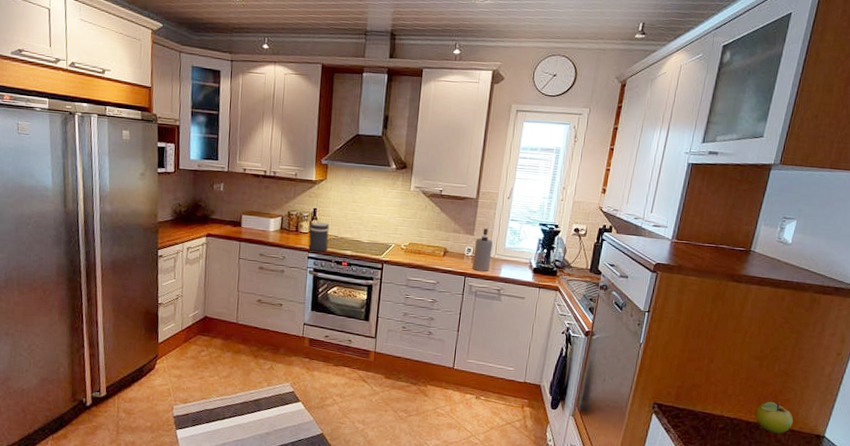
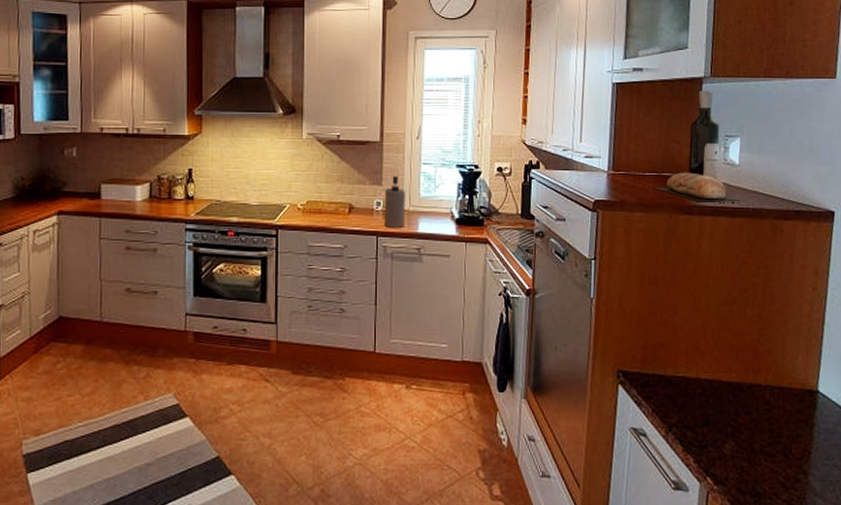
cylinder: present [308,222,330,252] -> none [185,185,209,221]
bread loaf: none [709,246,792,276] -> present [653,172,747,202]
bottle: none [744,175,780,254] -> present [688,90,720,179]
fruit: present [755,401,794,435] -> none [735,354,780,395]

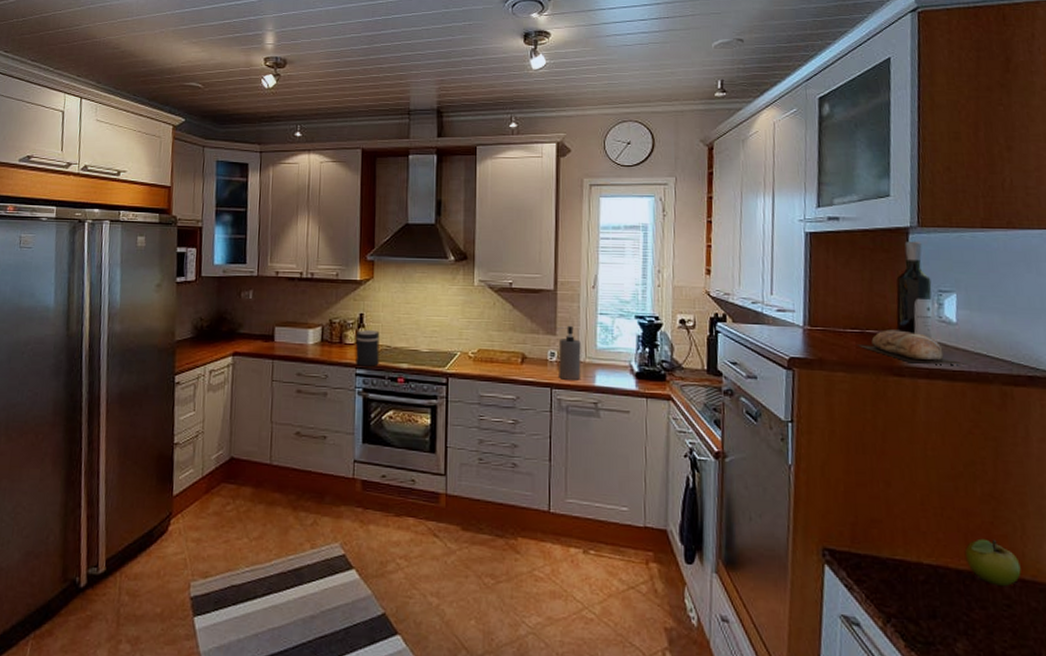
cylinder: none [185,185,209,221] -> present [356,330,380,367]
fruit: none [735,354,780,395] -> present [964,538,1022,587]

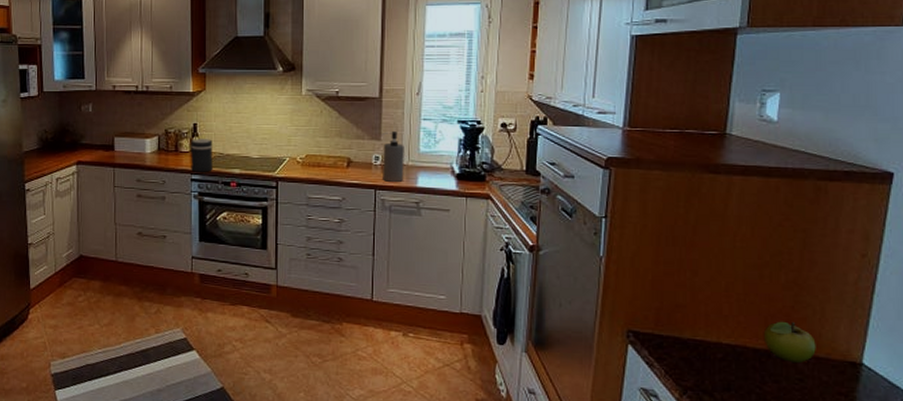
bread loaf: present [856,329,968,365] -> none [674,129,785,162]
bottle: present [896,241,933,338] -> none [716,41,756,136]

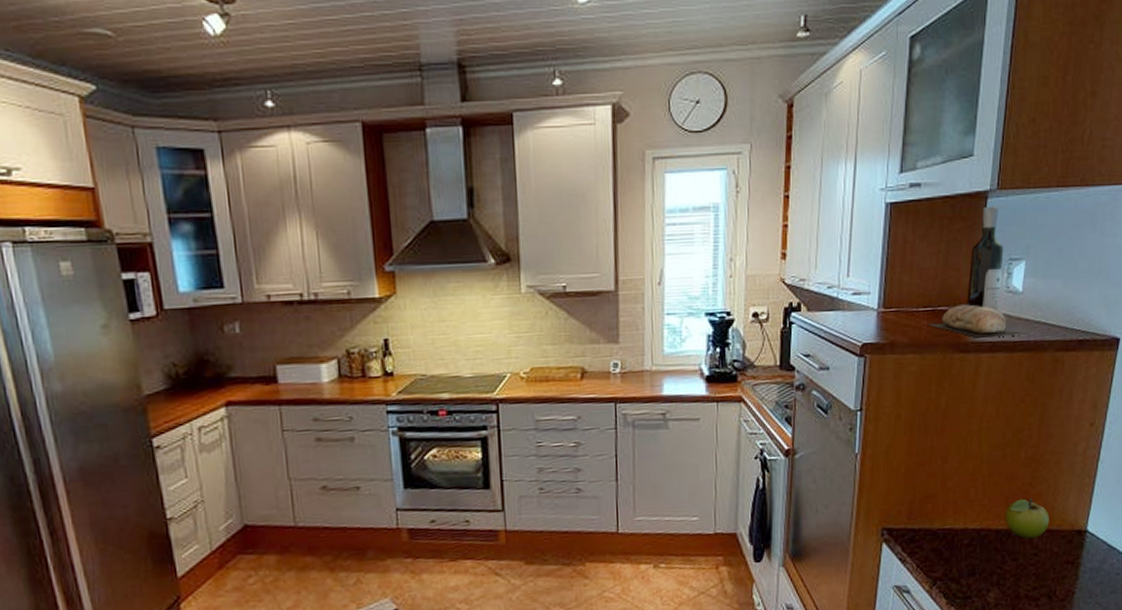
cylinder: present [191,139,213,172] -> none [382,357,414,402]
soap dispenser: present [381,130,404,183] -> none [619,330,648,393]
bread loaf: none [674,129,785,162] -> present [927,304,1028,338]
bottle: none [716,41,756,136] -> present [967,205,1004,310]

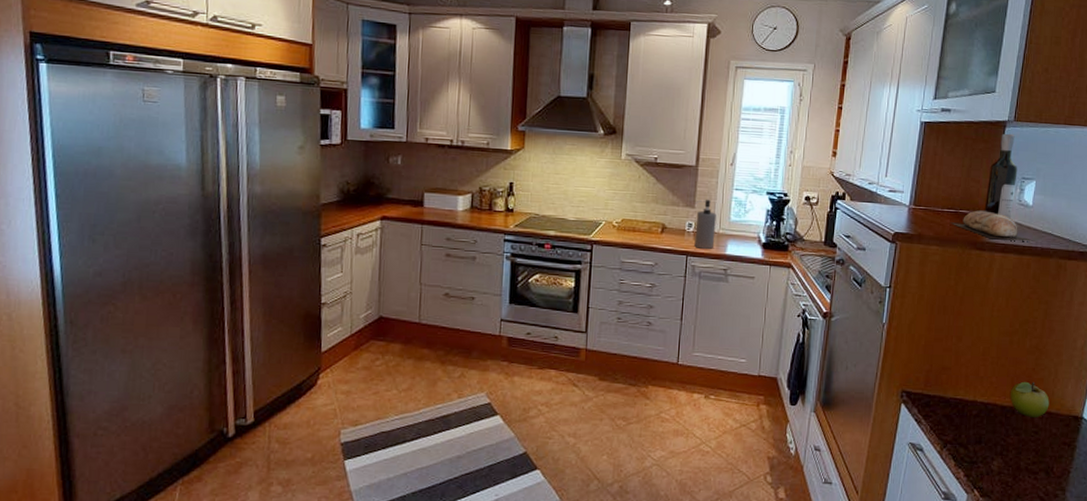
soap dispenser: none [619,330,648,393] -> present [694,199,716,250]

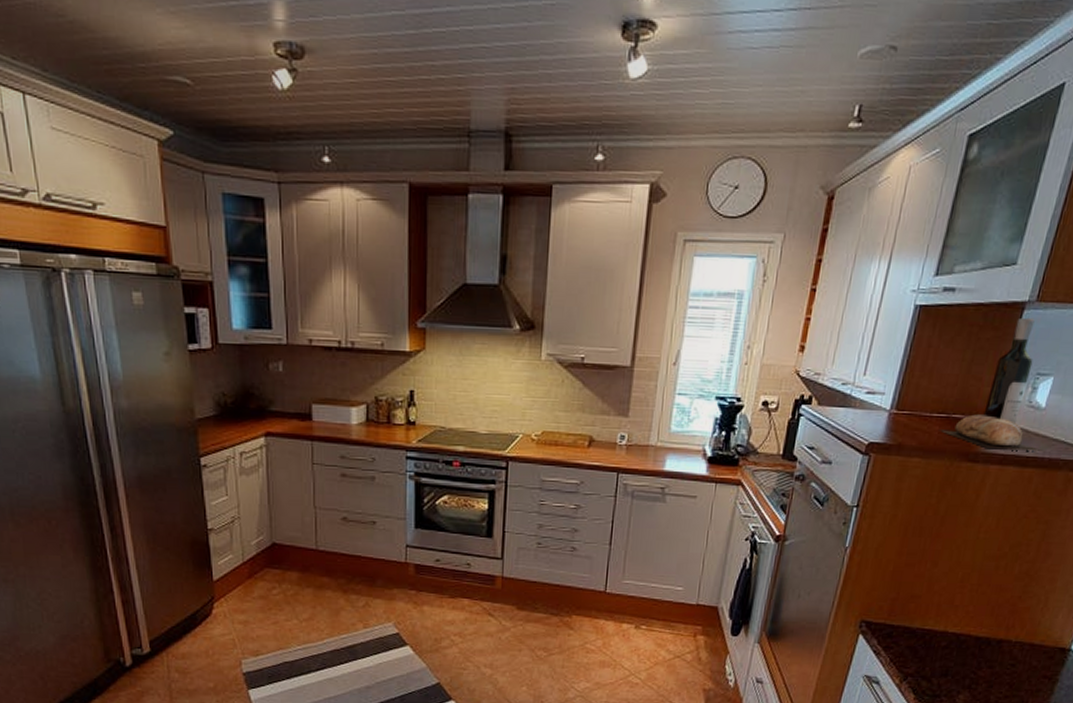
soap dispenser: present [694,199,716,250] -> none [627,406,654,466]
fruit: present [1009,381,1050,418] -> none [987,610,1034,650]

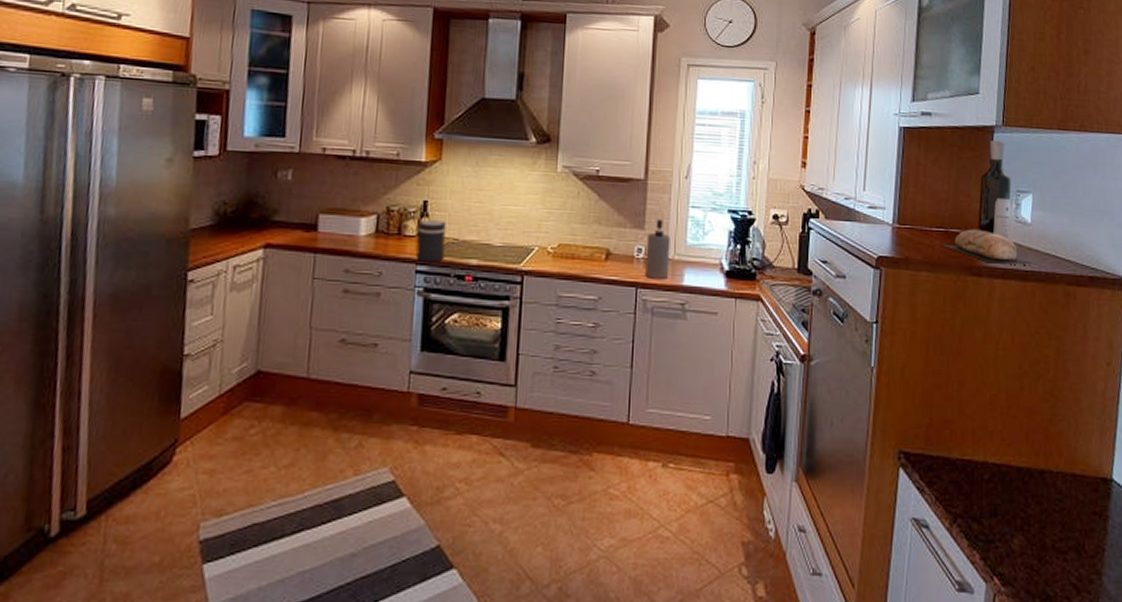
cylinder: none [406,409,433,449] -> present [416,220,446,262]
soap dispenser: none [627,406,654,466] -> present [645,218,670,280]

